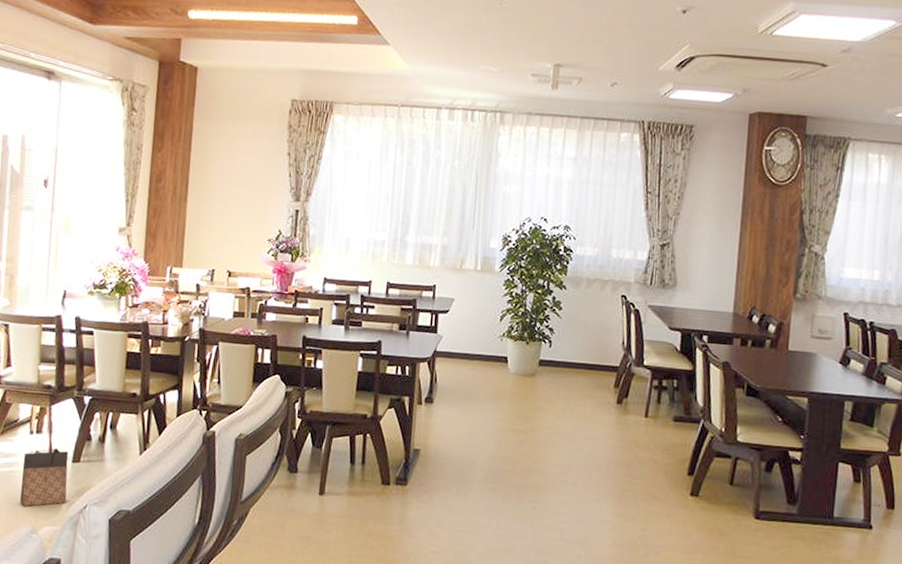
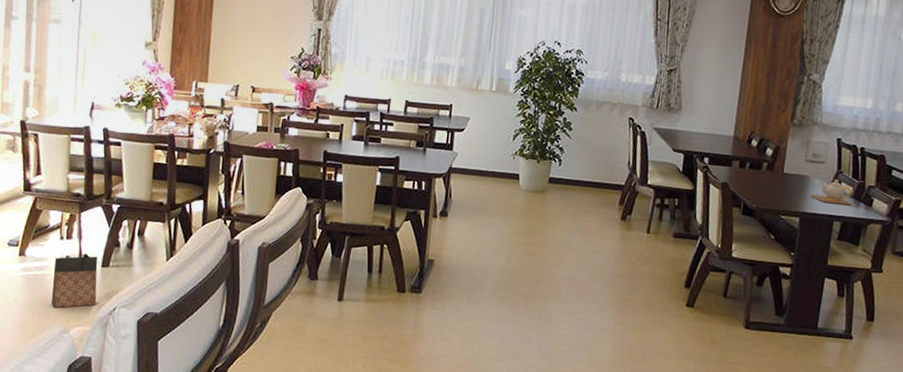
teapot: none [819,356,864,384] -> present [811,179,852,206]

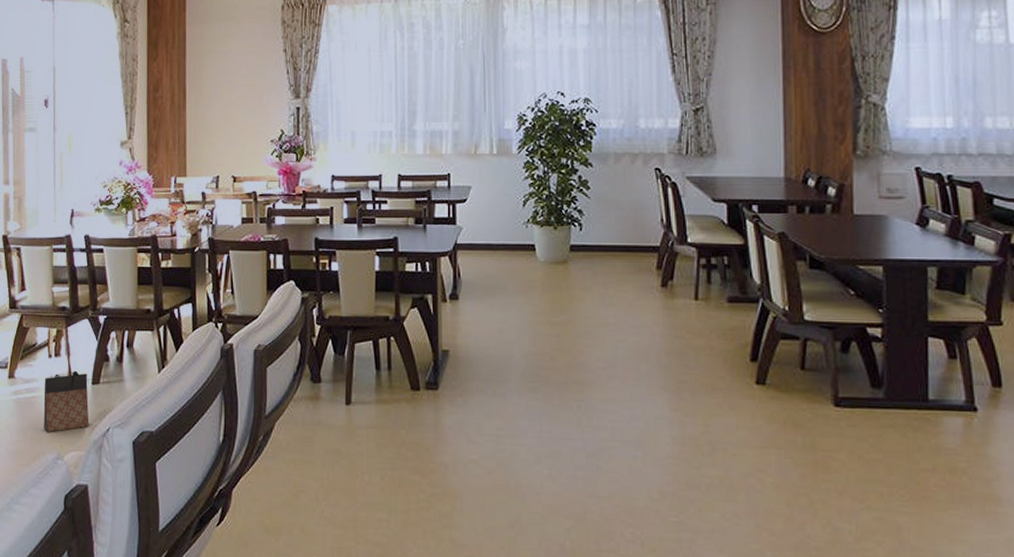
teapot: present [811,179,852,206] -> none [893,216,948,246]

